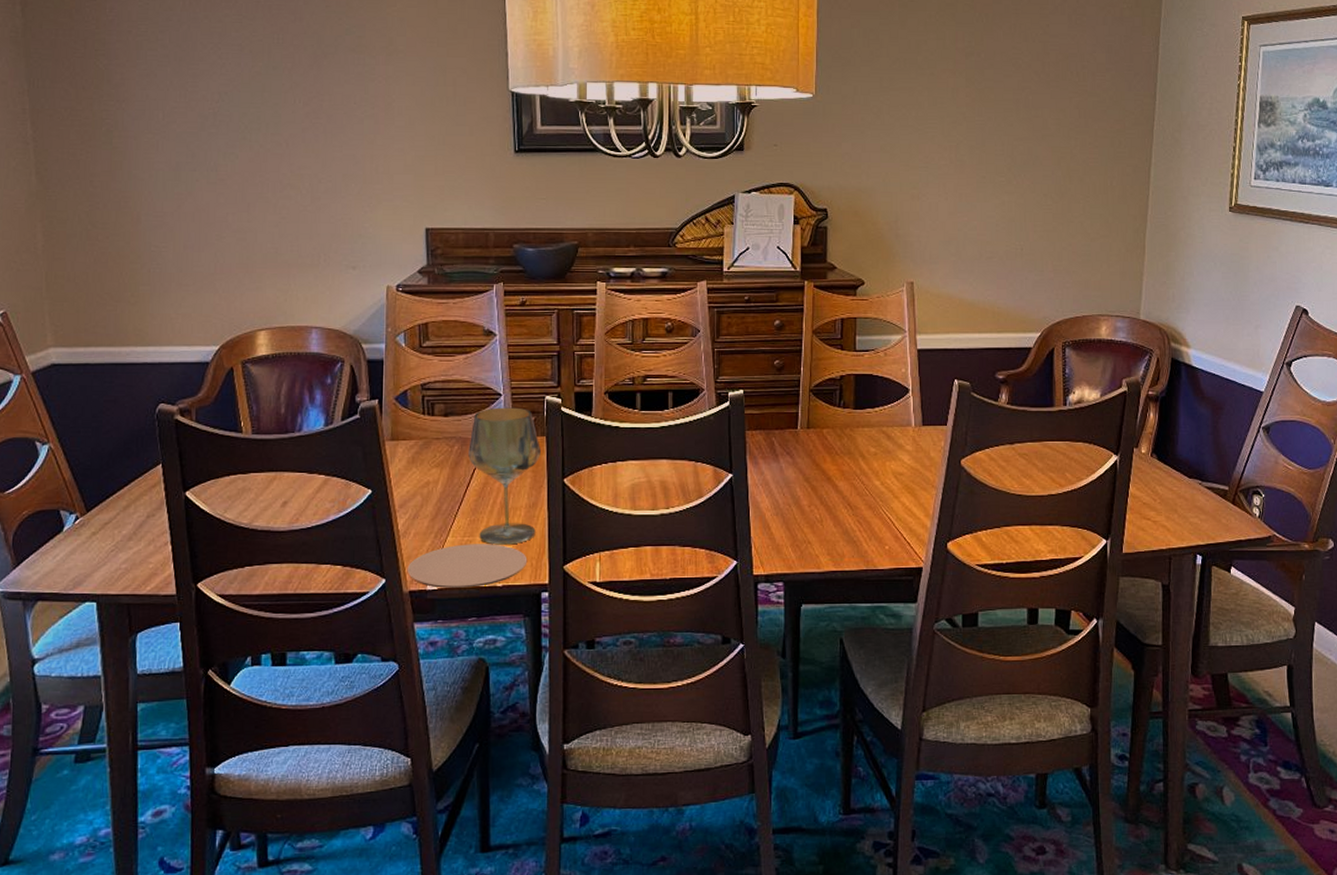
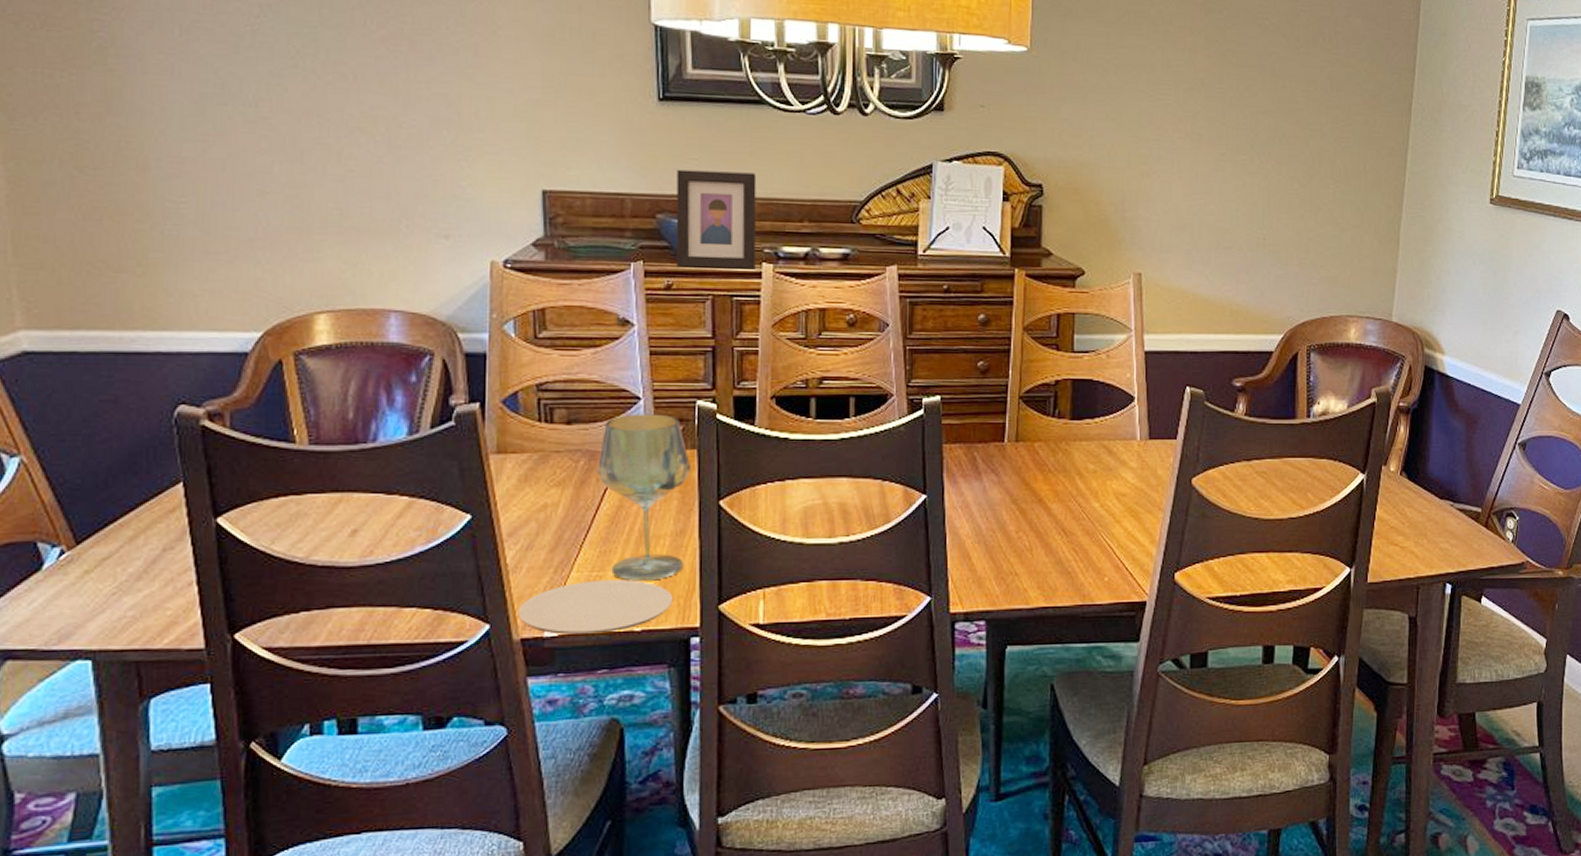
picture frame: none [528,207,592,288] -> present [675,169,757,270]

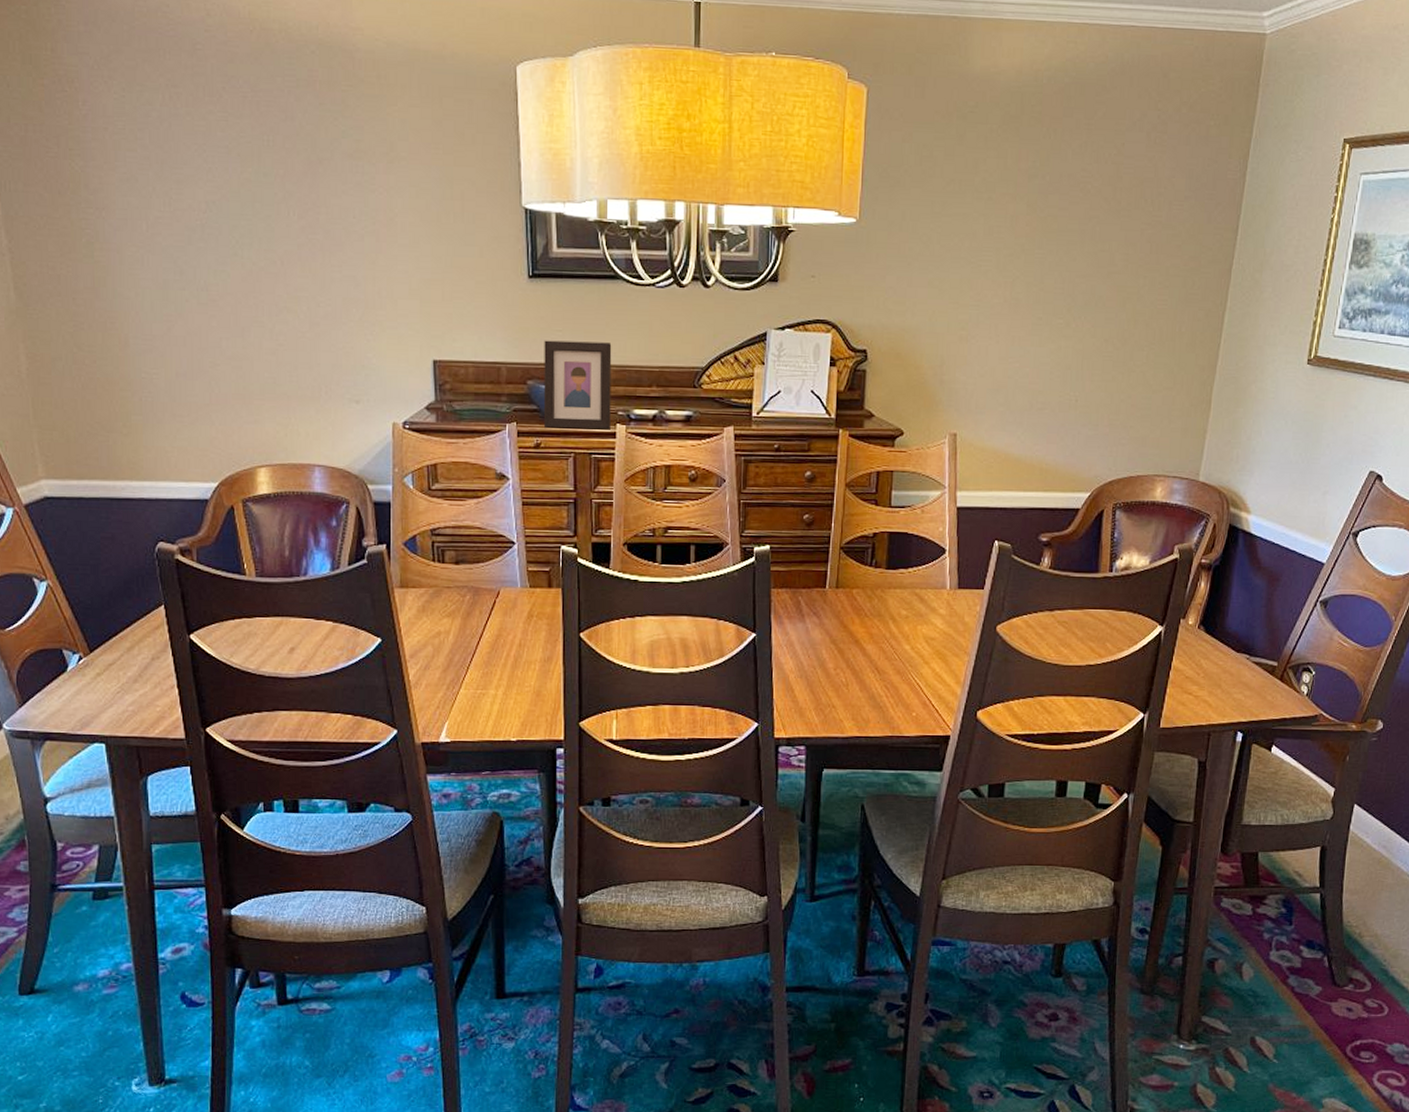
plate: present [518,580,673,635] -> none [419,697,542,741]
wine glass: present [598,414,690,581] -> none [481,556,556,699]

